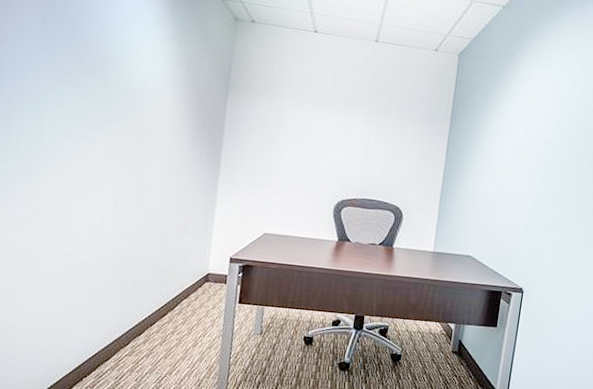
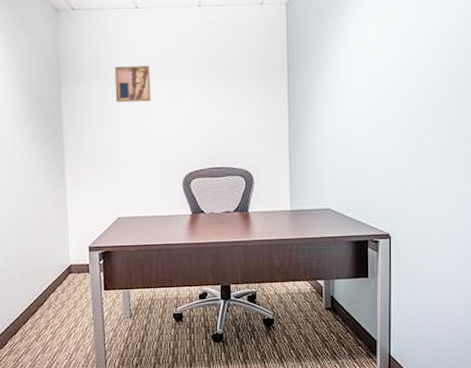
wall art: none [281,85,320,125] -> present [114,66,151,103]

